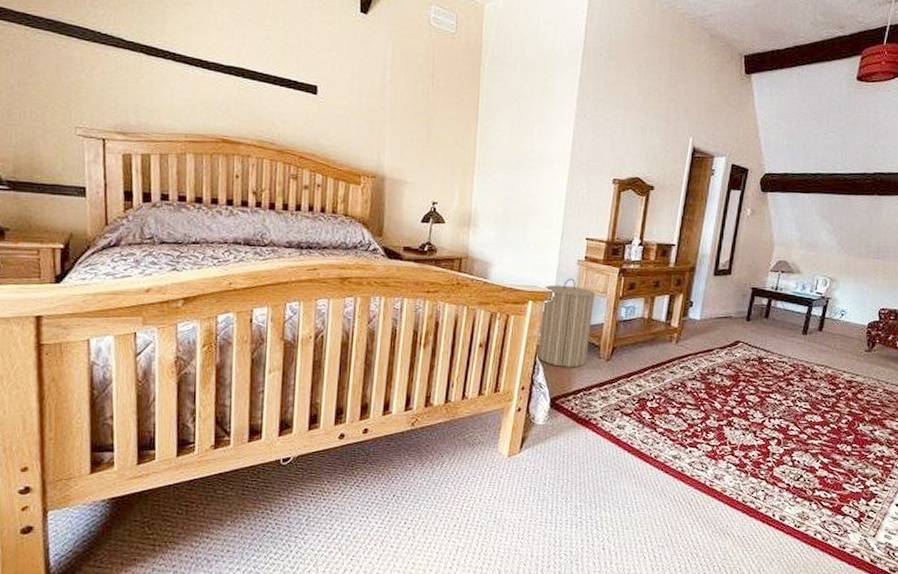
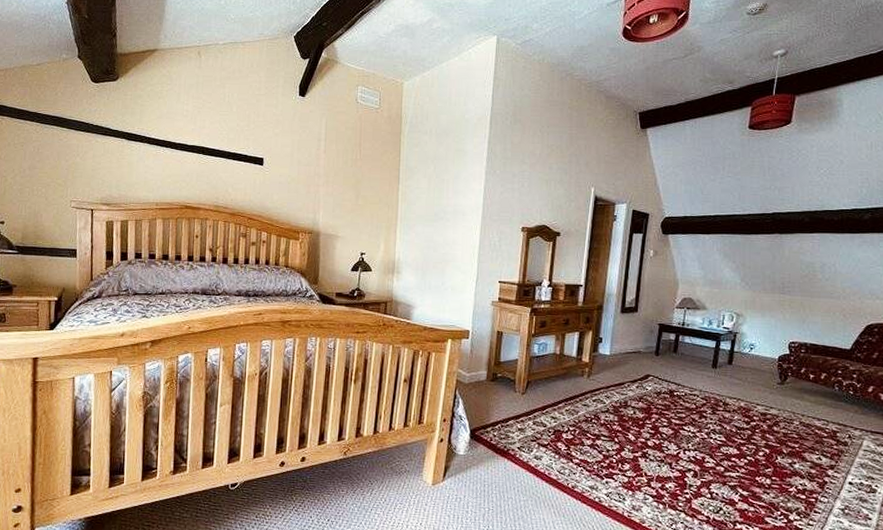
laundry hamper: present [538,278,596,368] -> none [457,318,509,401]

